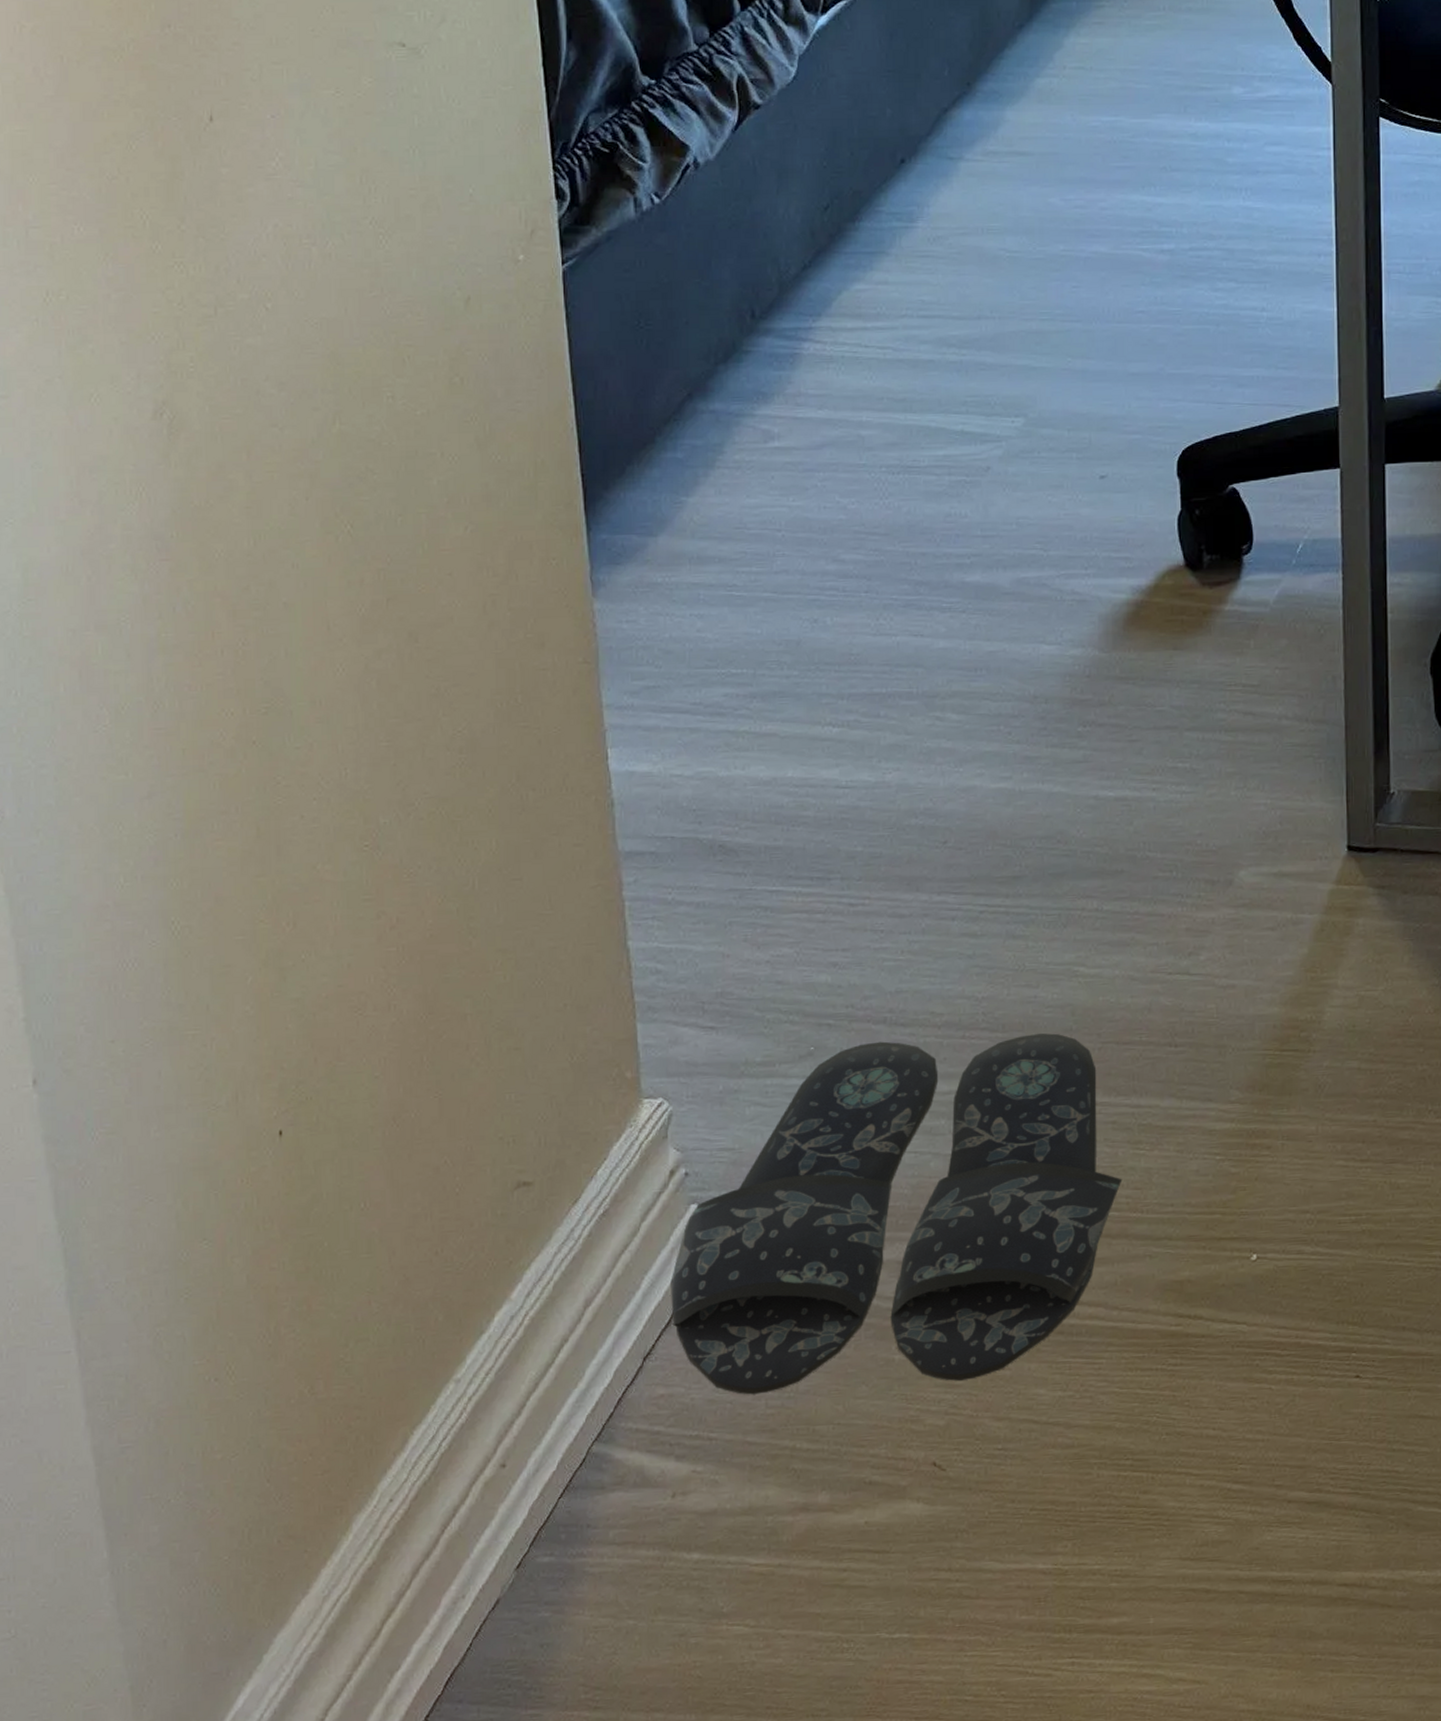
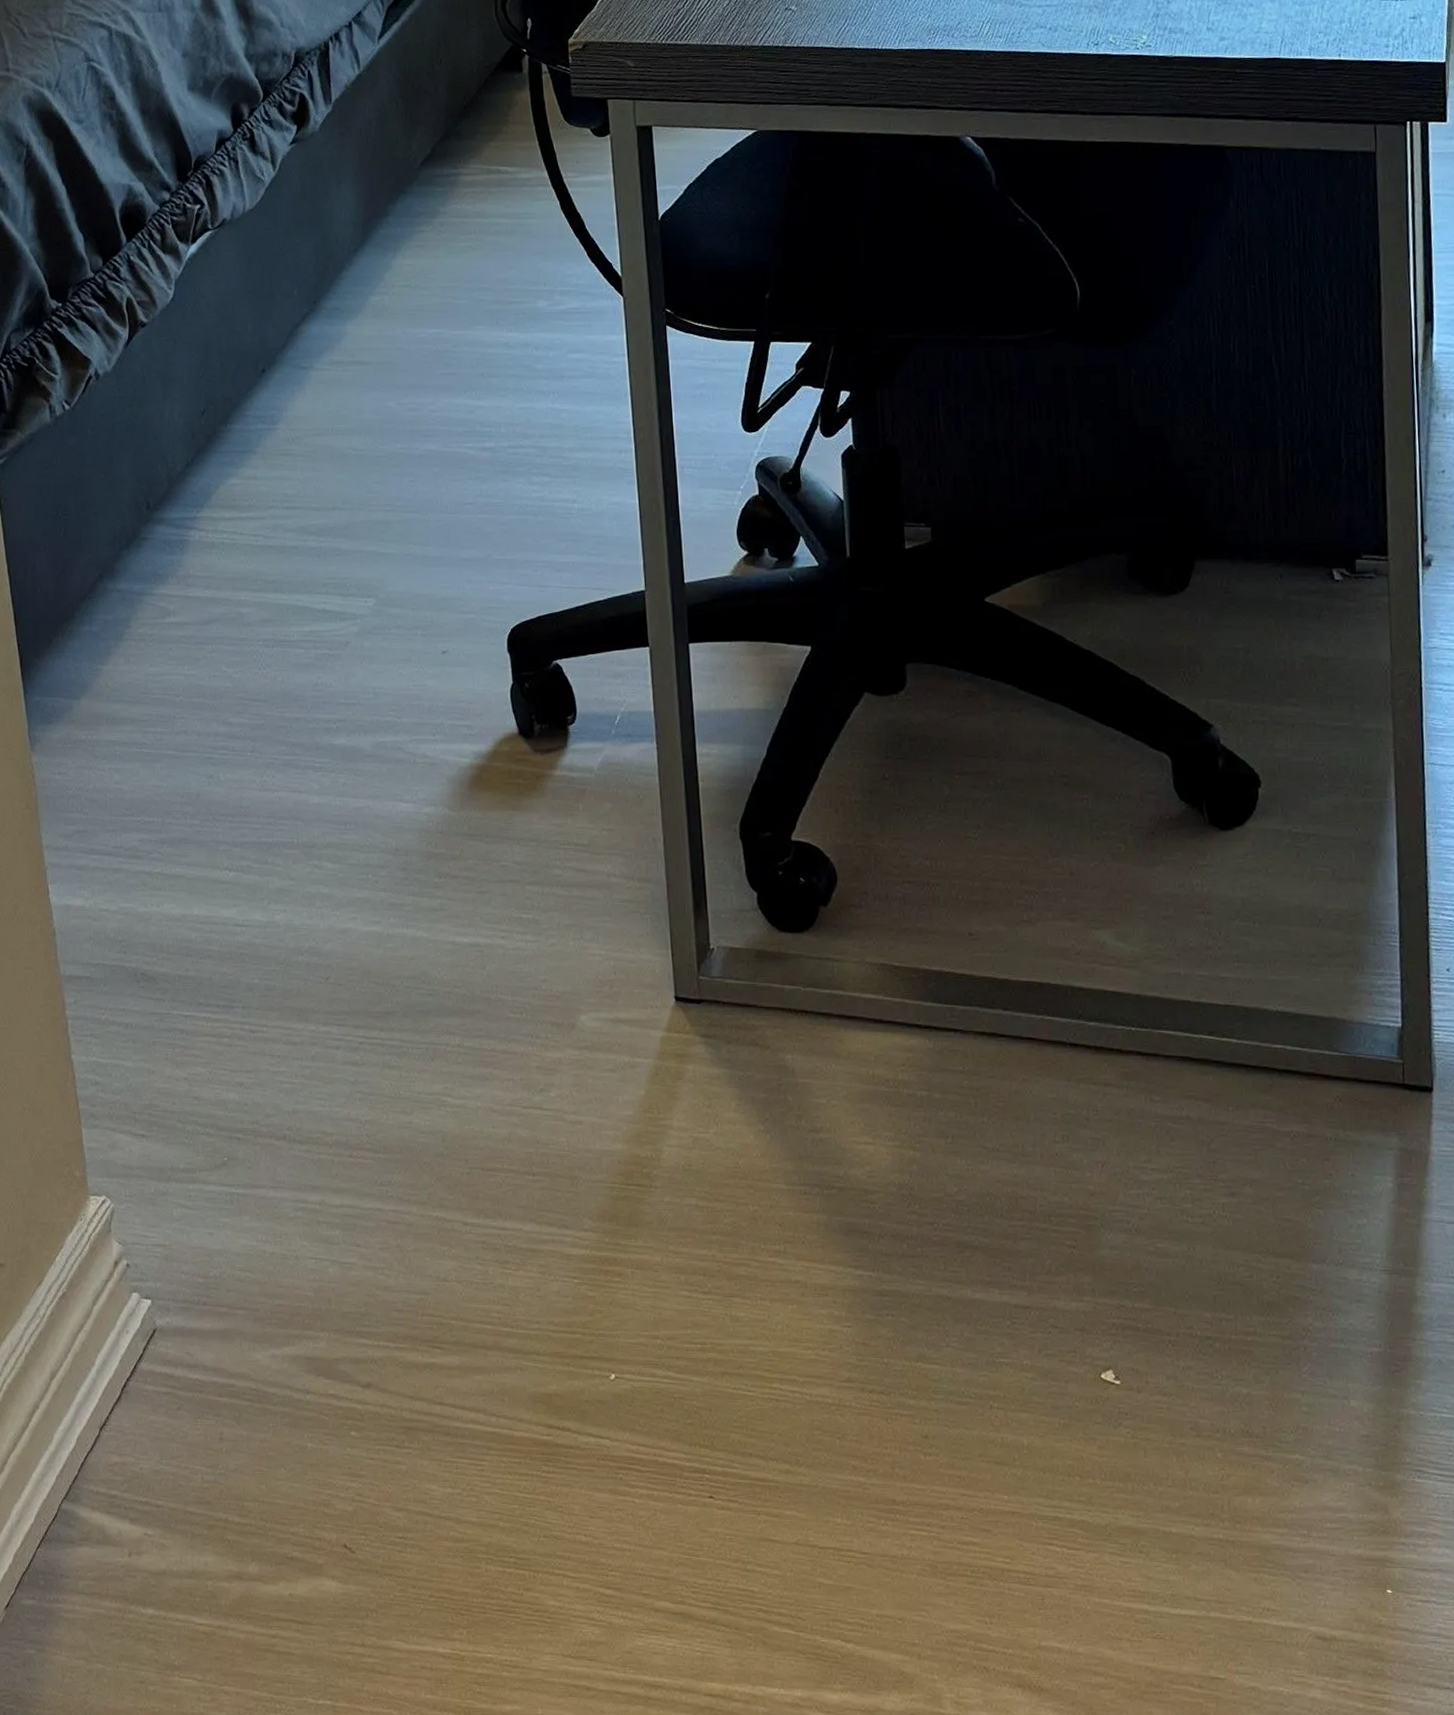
slippers: present [671,1033,1123,1395] -> none [119,1156,494,1472]

